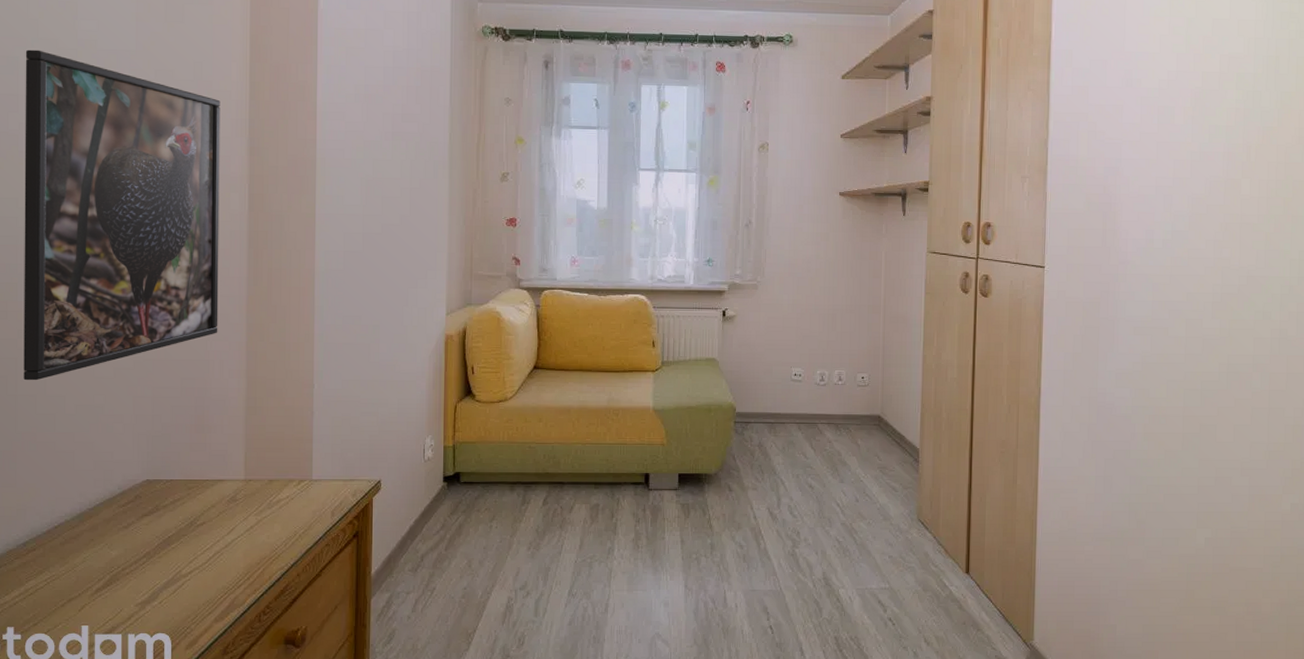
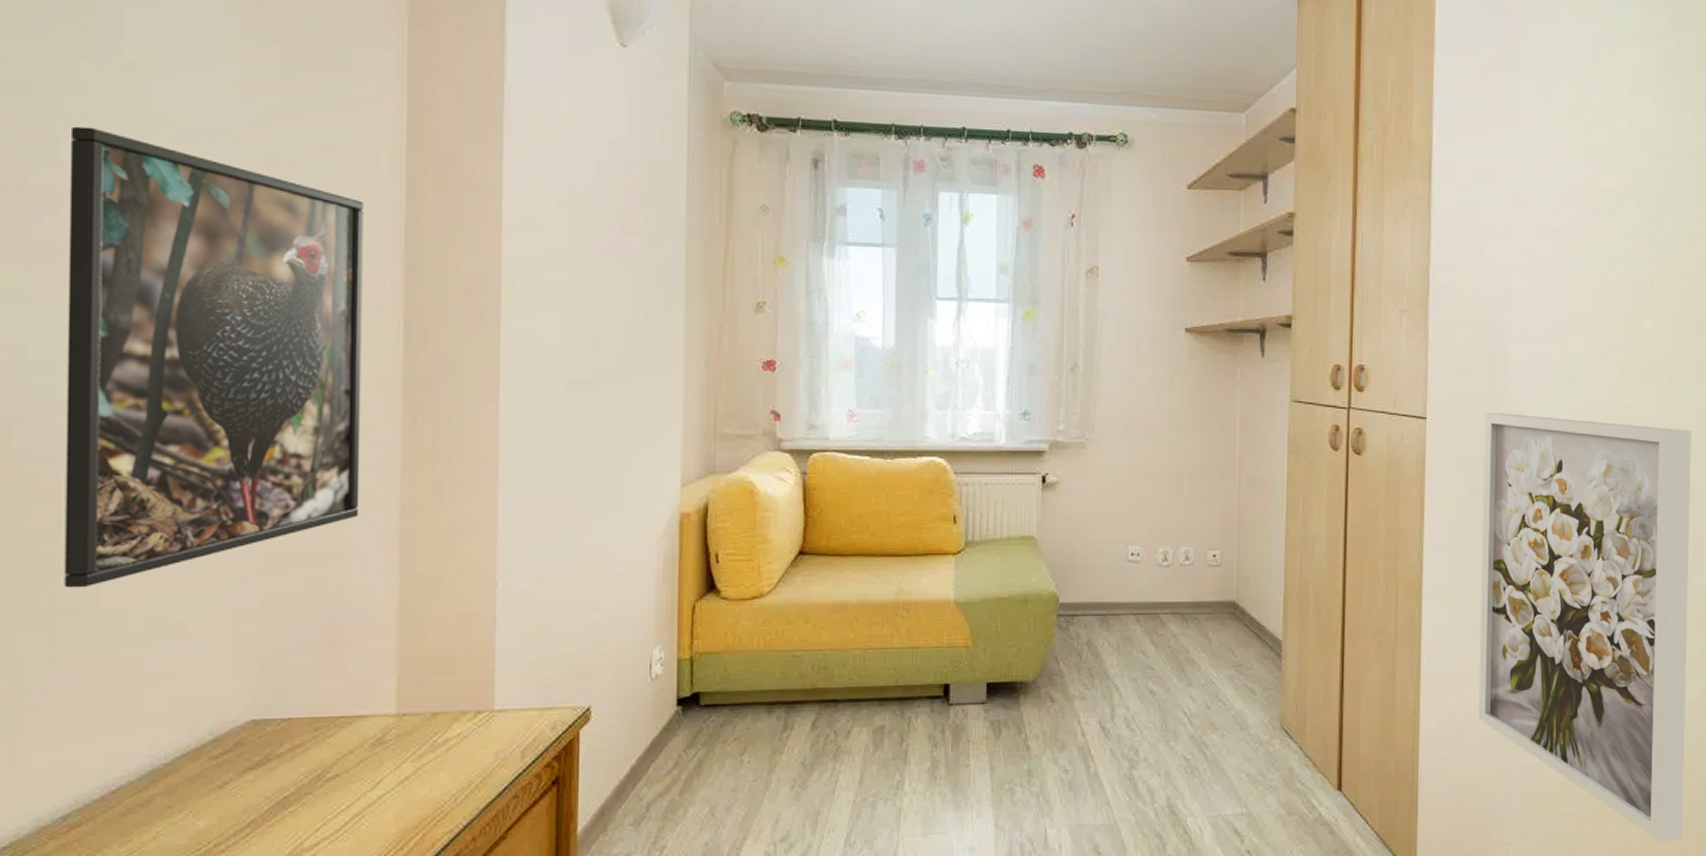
wall art: none [1088,263,1285,633] -> present [1478,413,1691,842]

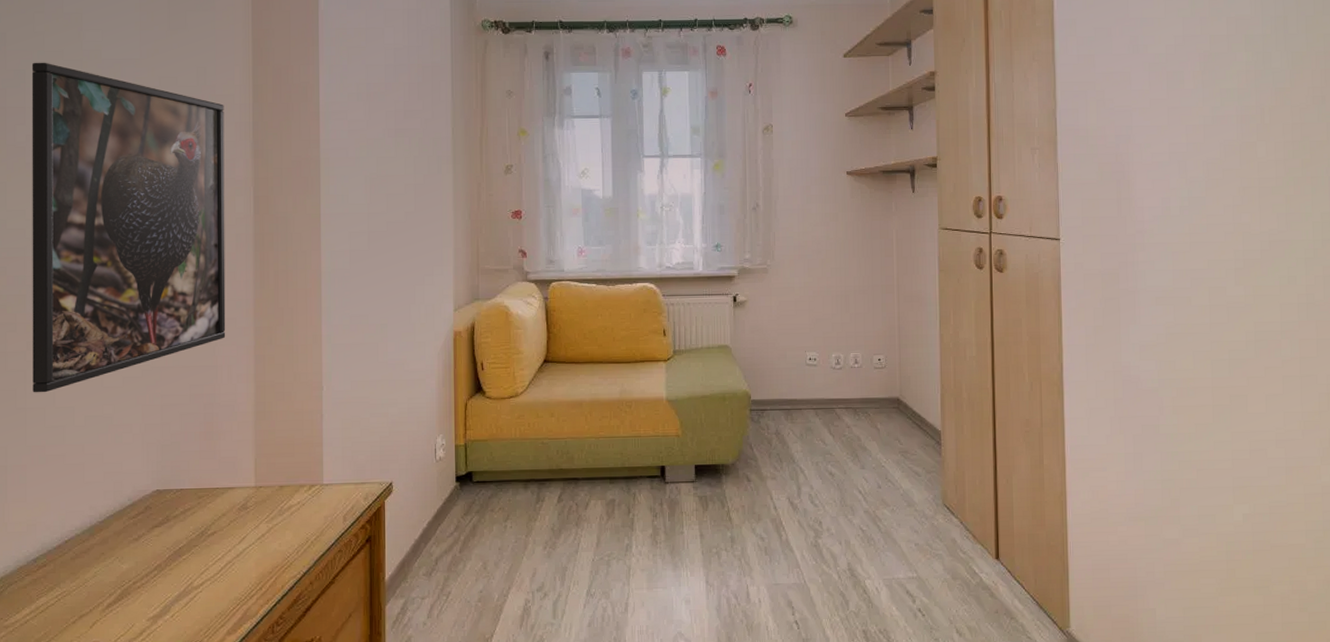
wall art: present [1478,413,1691,842] -> none [1112,233,1321,612]

